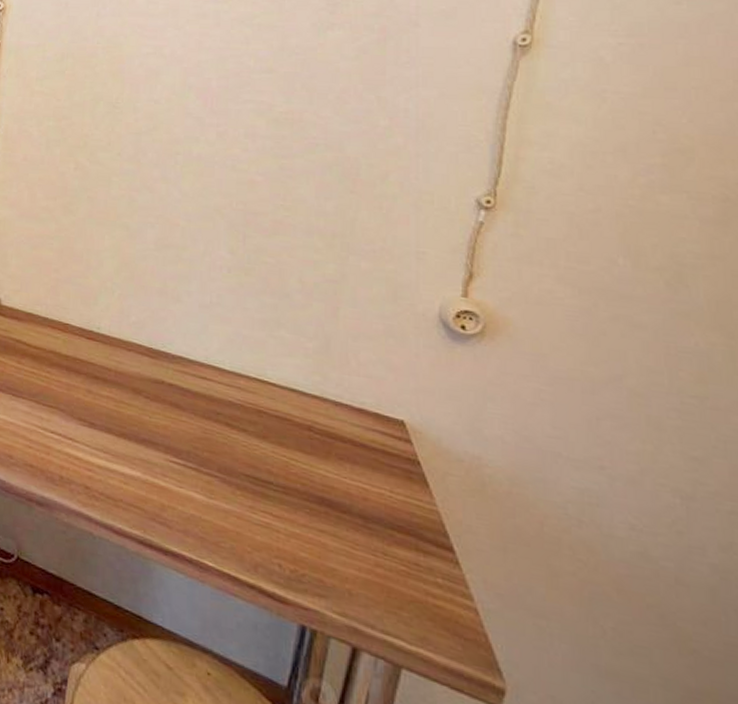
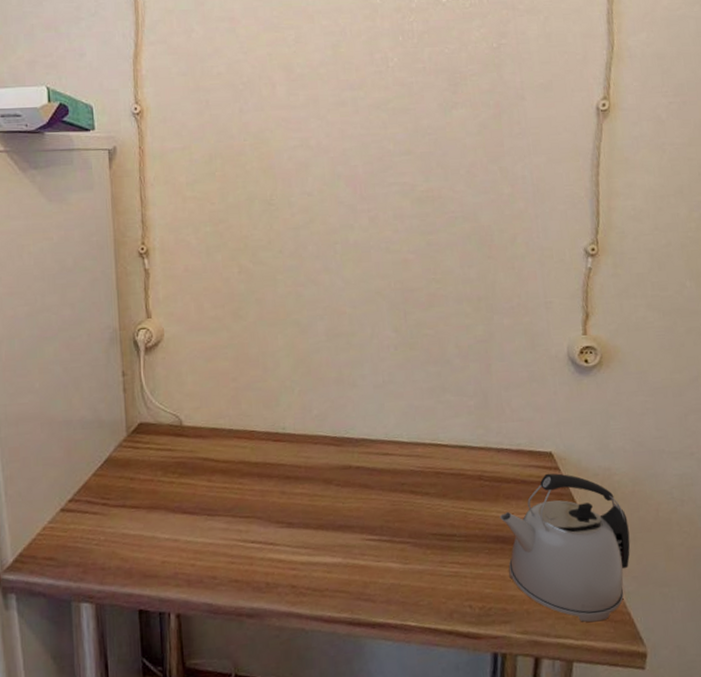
kettle: none [328,443,498,633] -> present [500,473,631,622]

